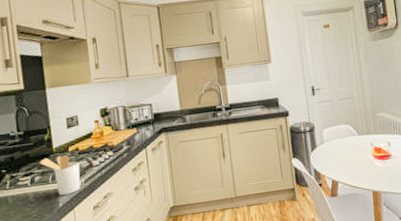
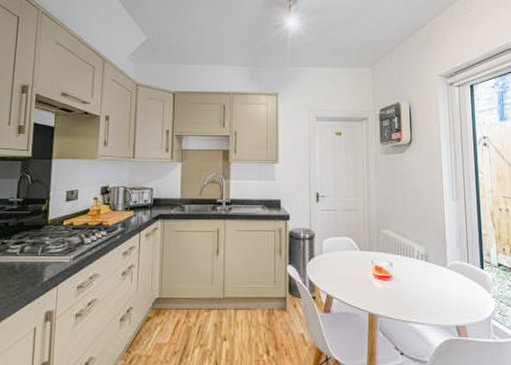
utensil holder: present [39,155,81,196] -> none [31,228,71,269]

